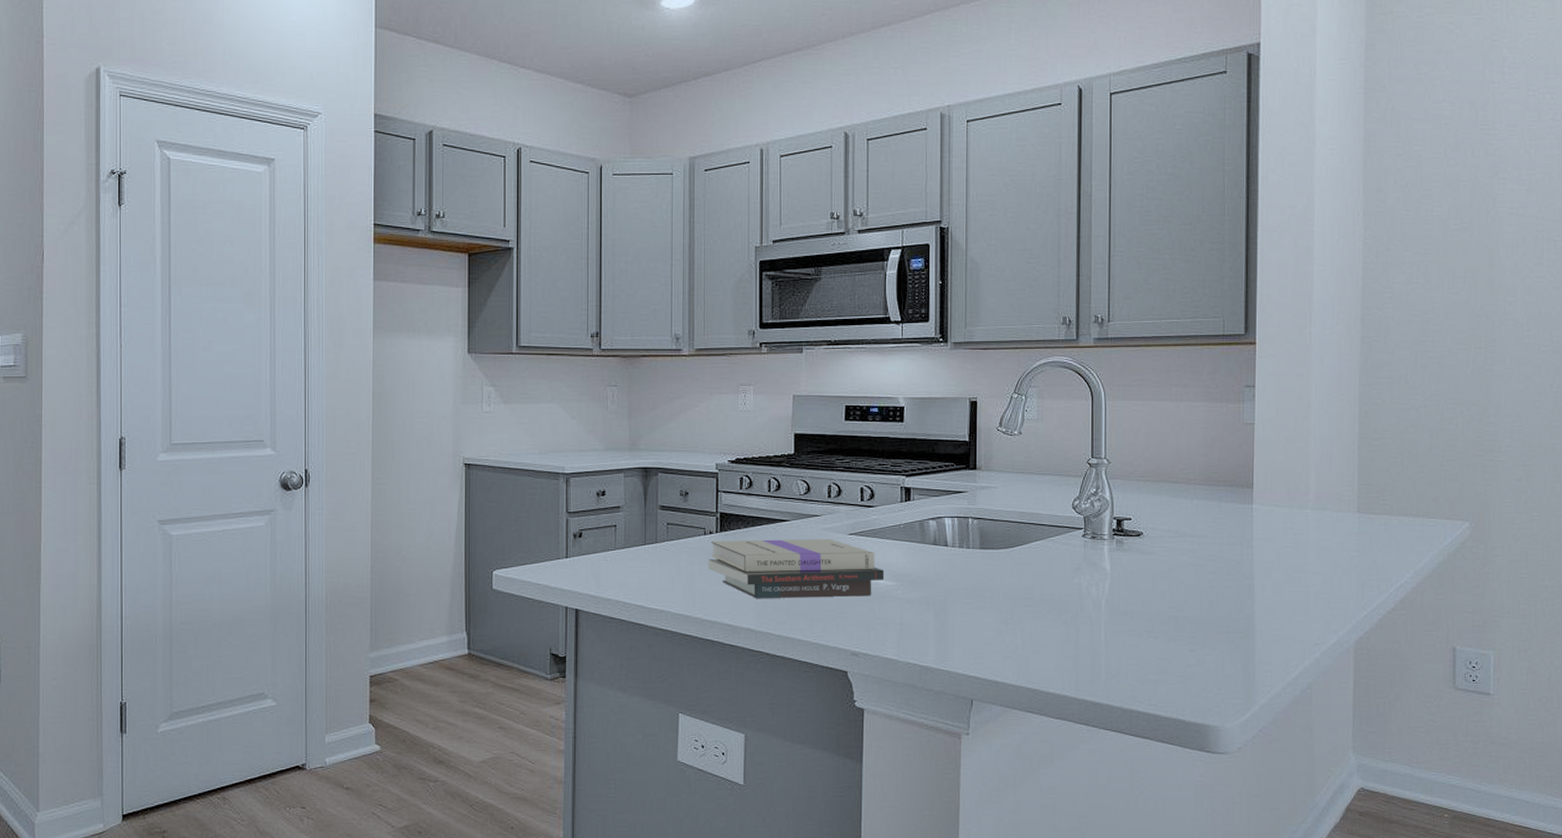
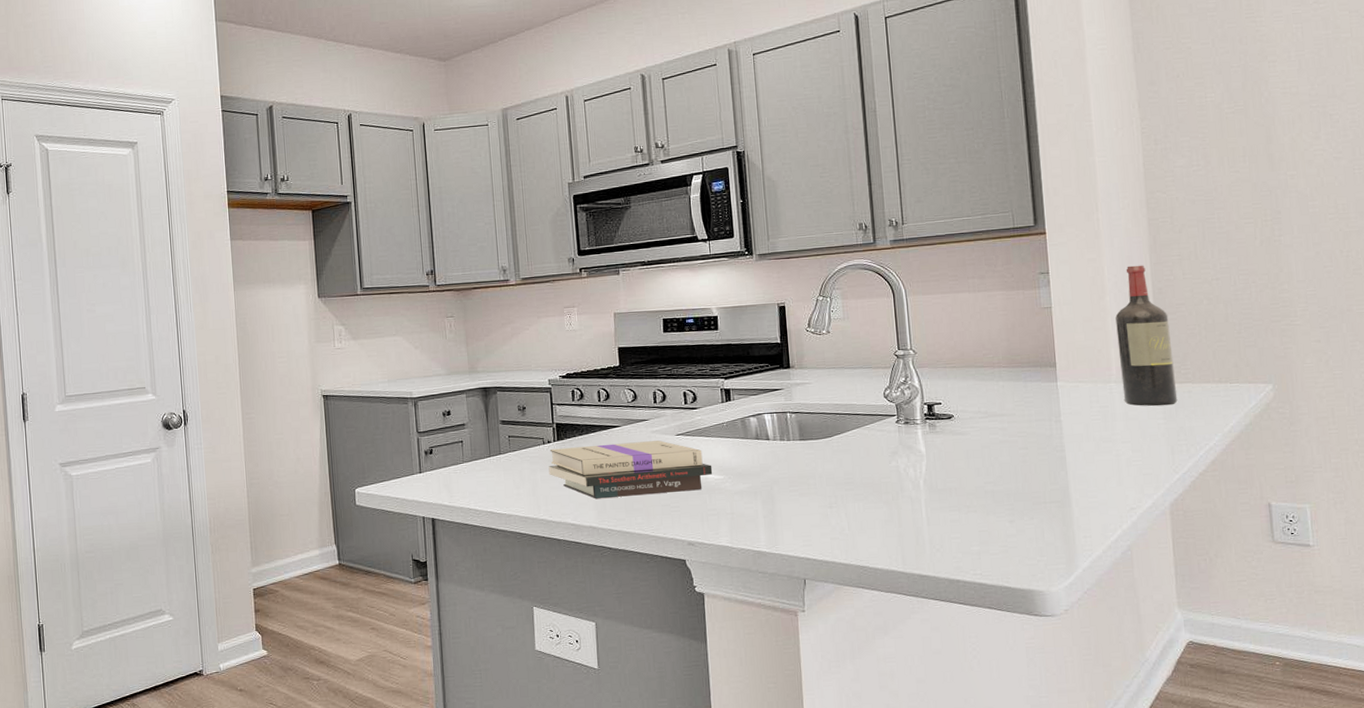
wine bottle: none [1318,385,1373,537] -> present [1115,265,1178,407]

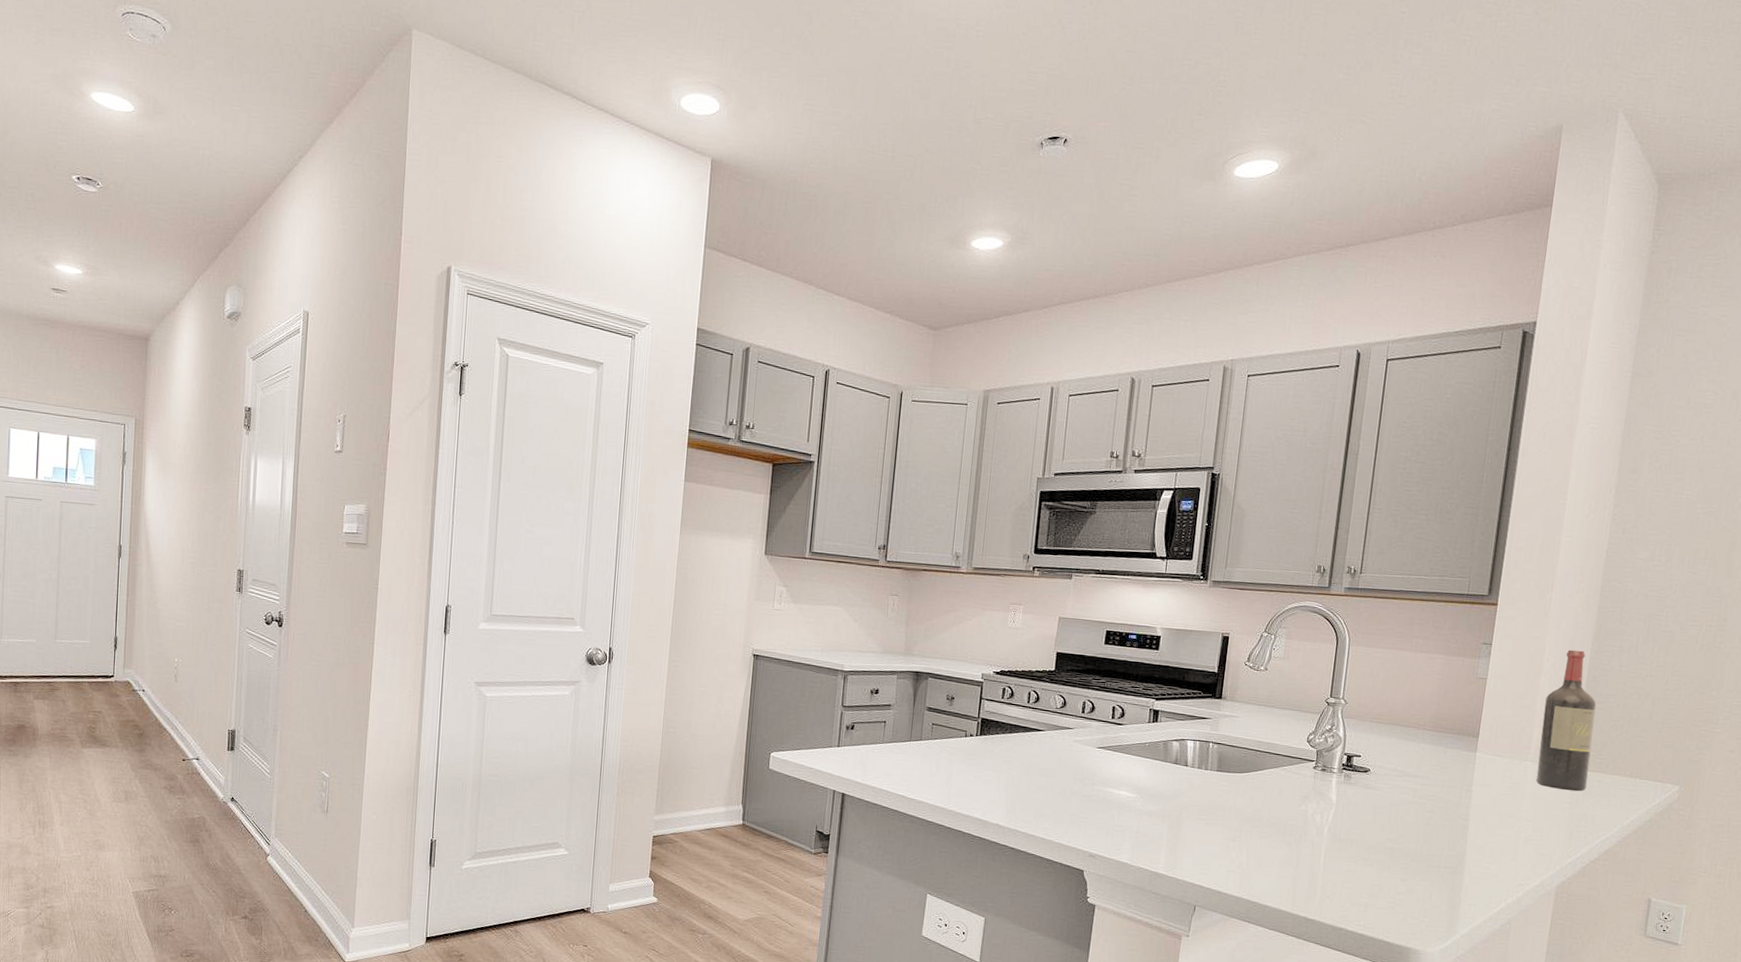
books: present [548,440,713,499] -> none [966,743,1127,805]

